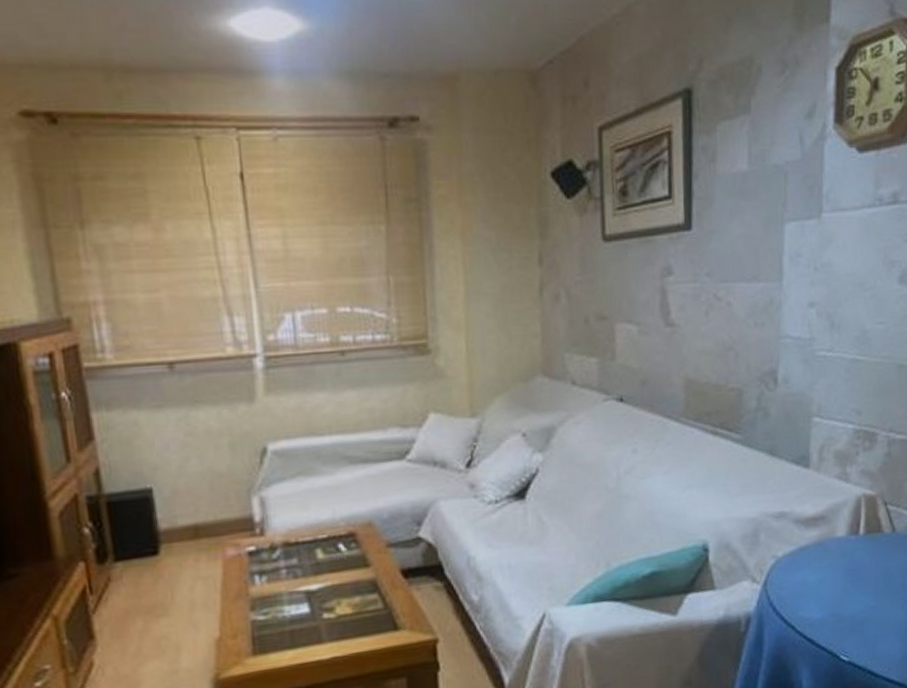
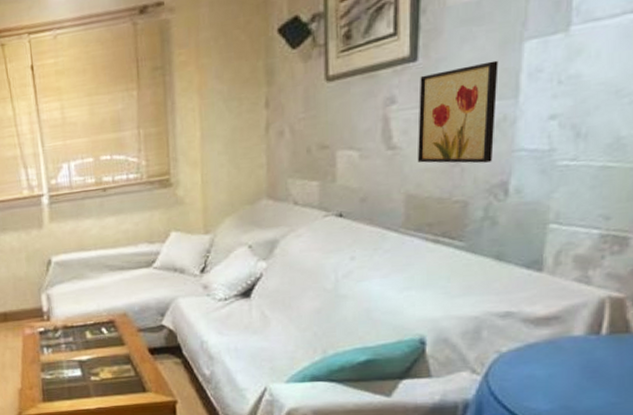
wall art: none [694,239,765,349] -> present [417,60,499,164]

